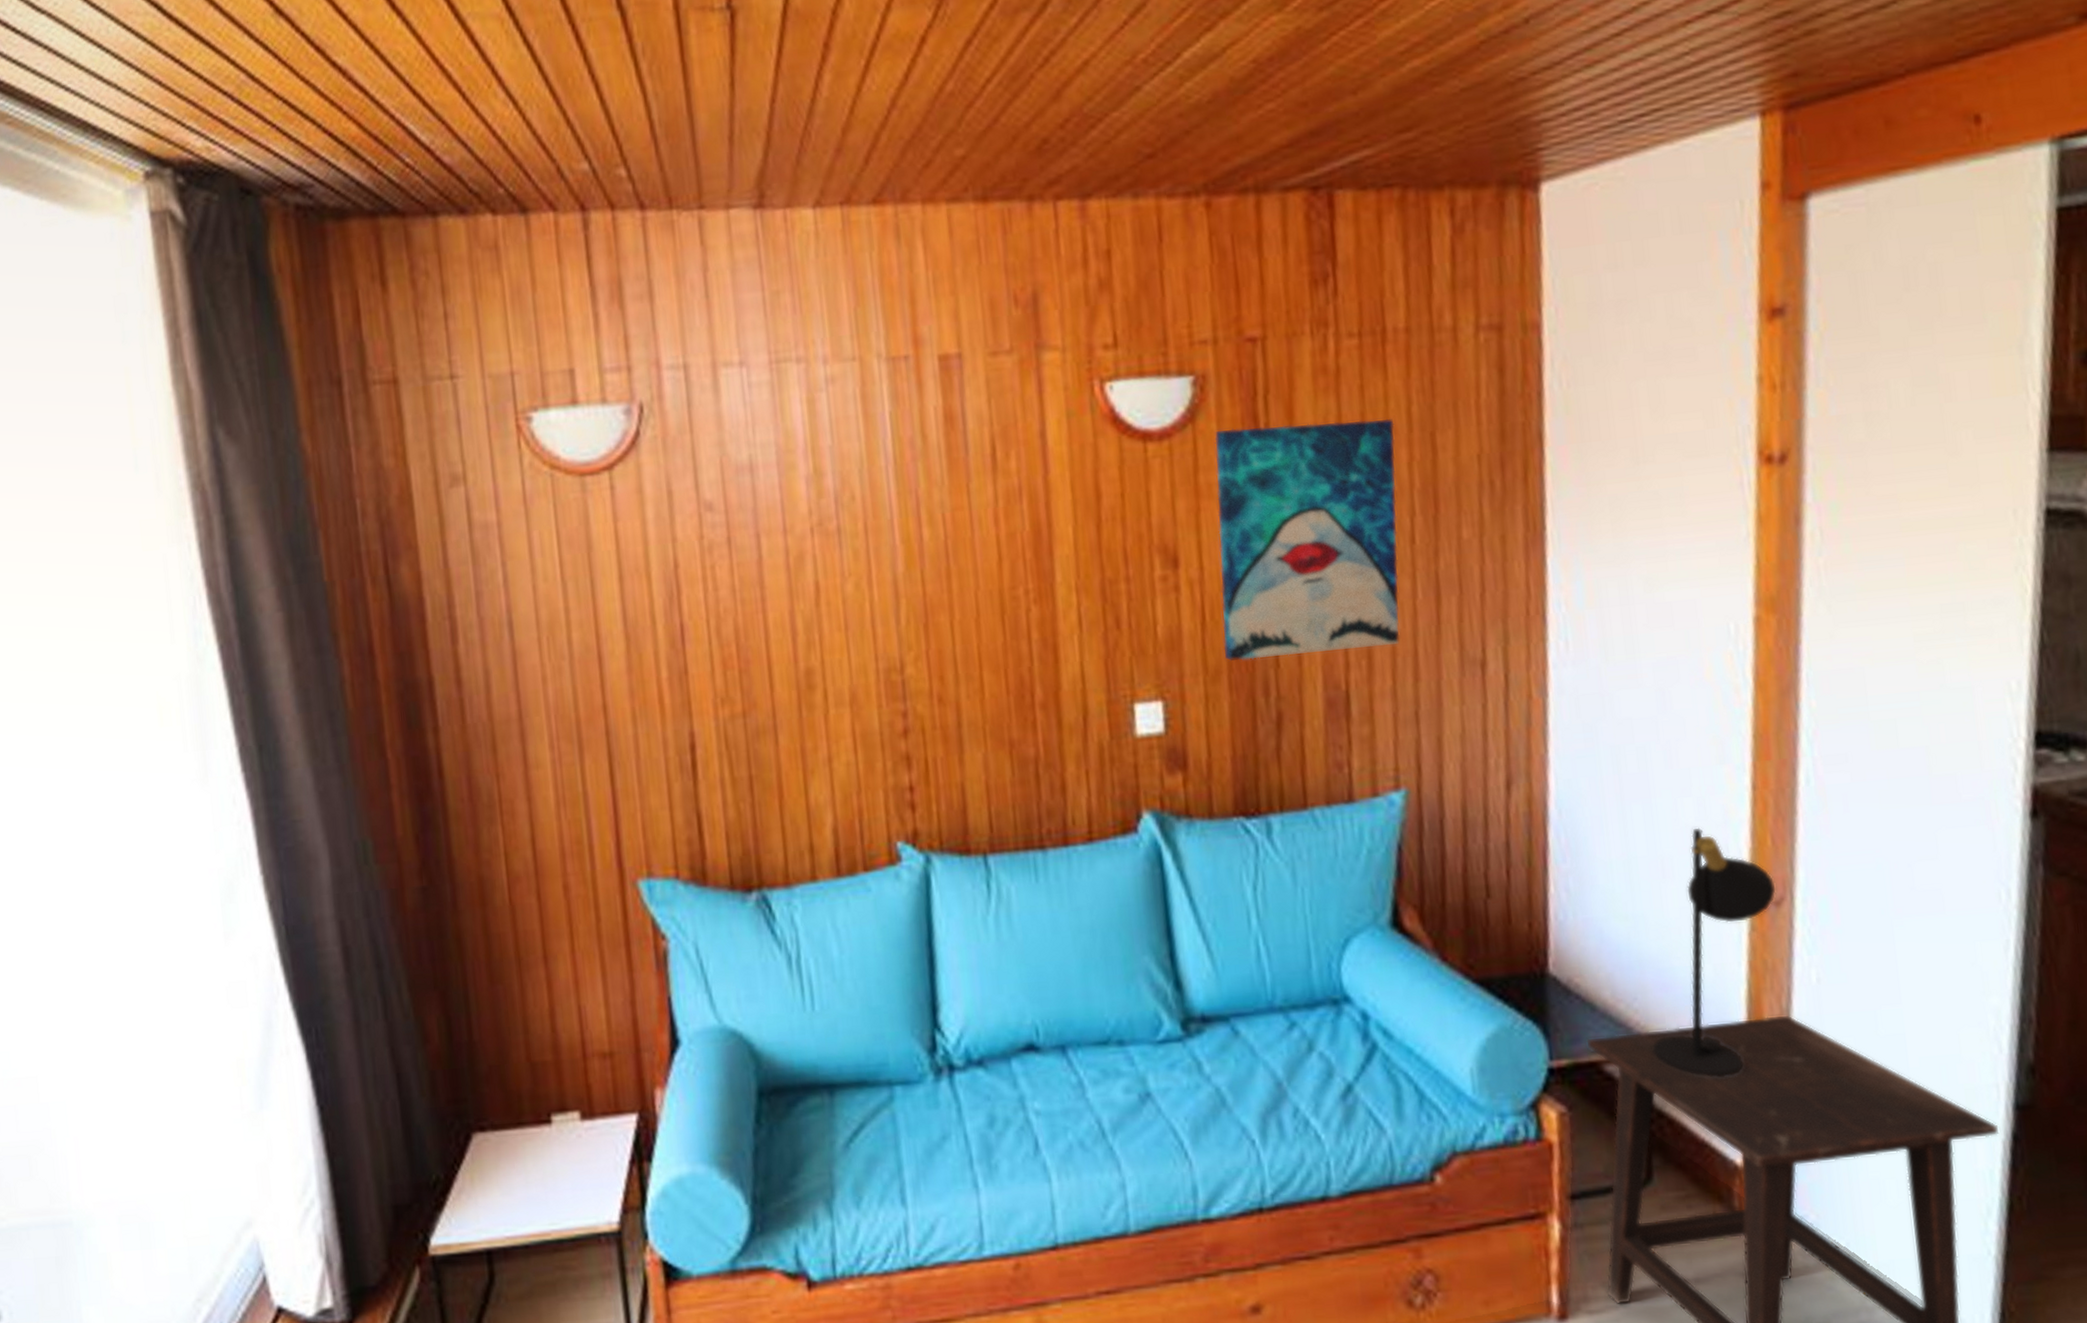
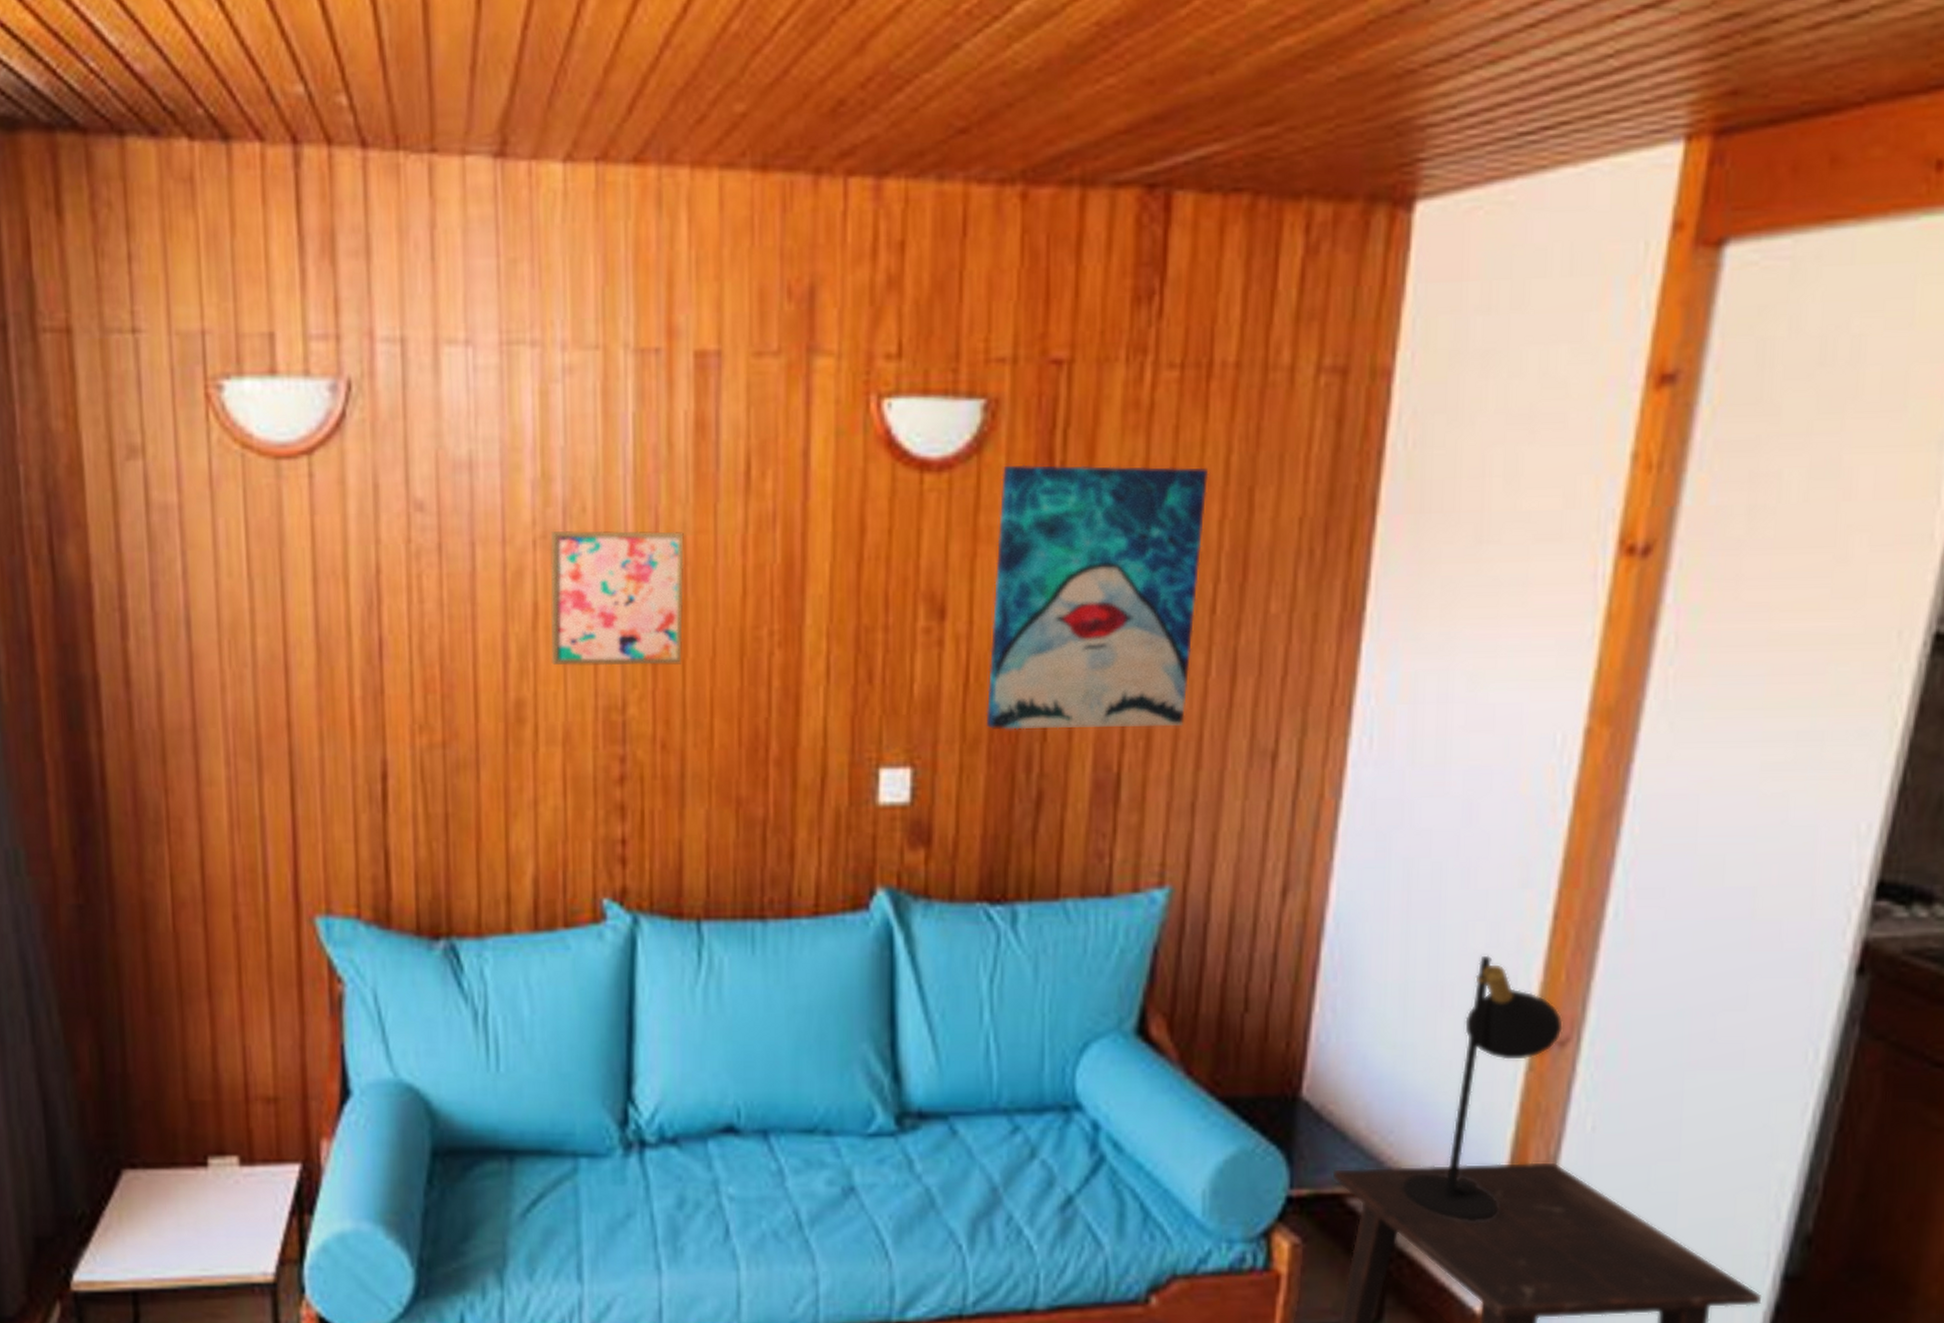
wall art: none [826,510,950,636] -> present [550,530,684,666]

